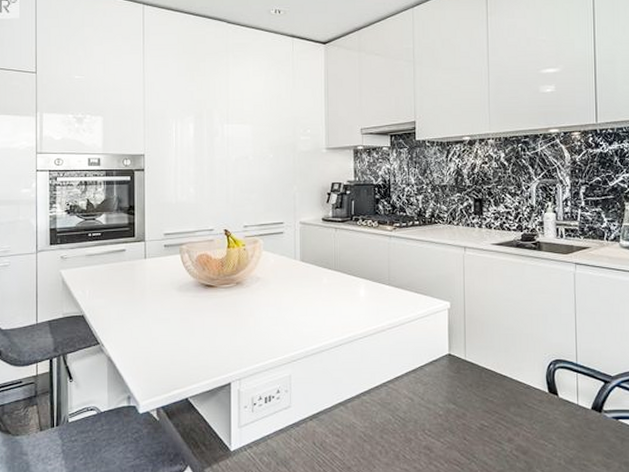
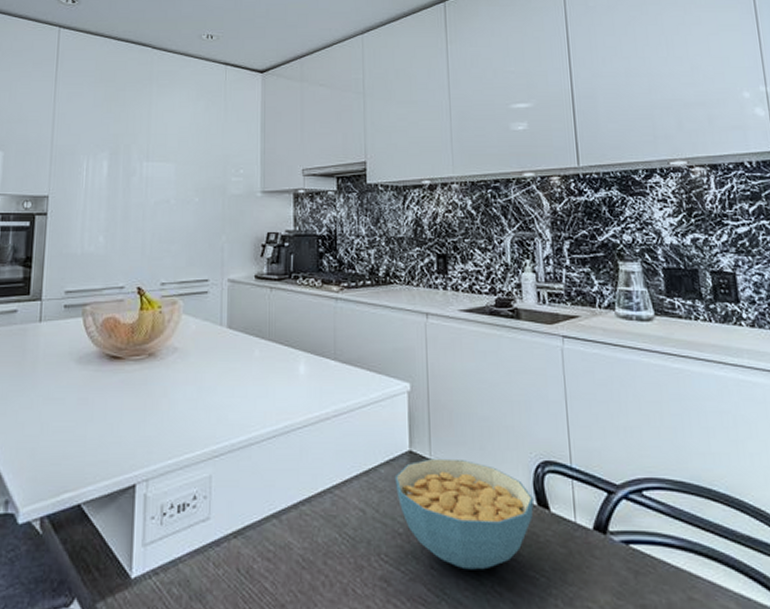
cereal bowl: none [436,359,546,440] -> present [394,458,534,570]

